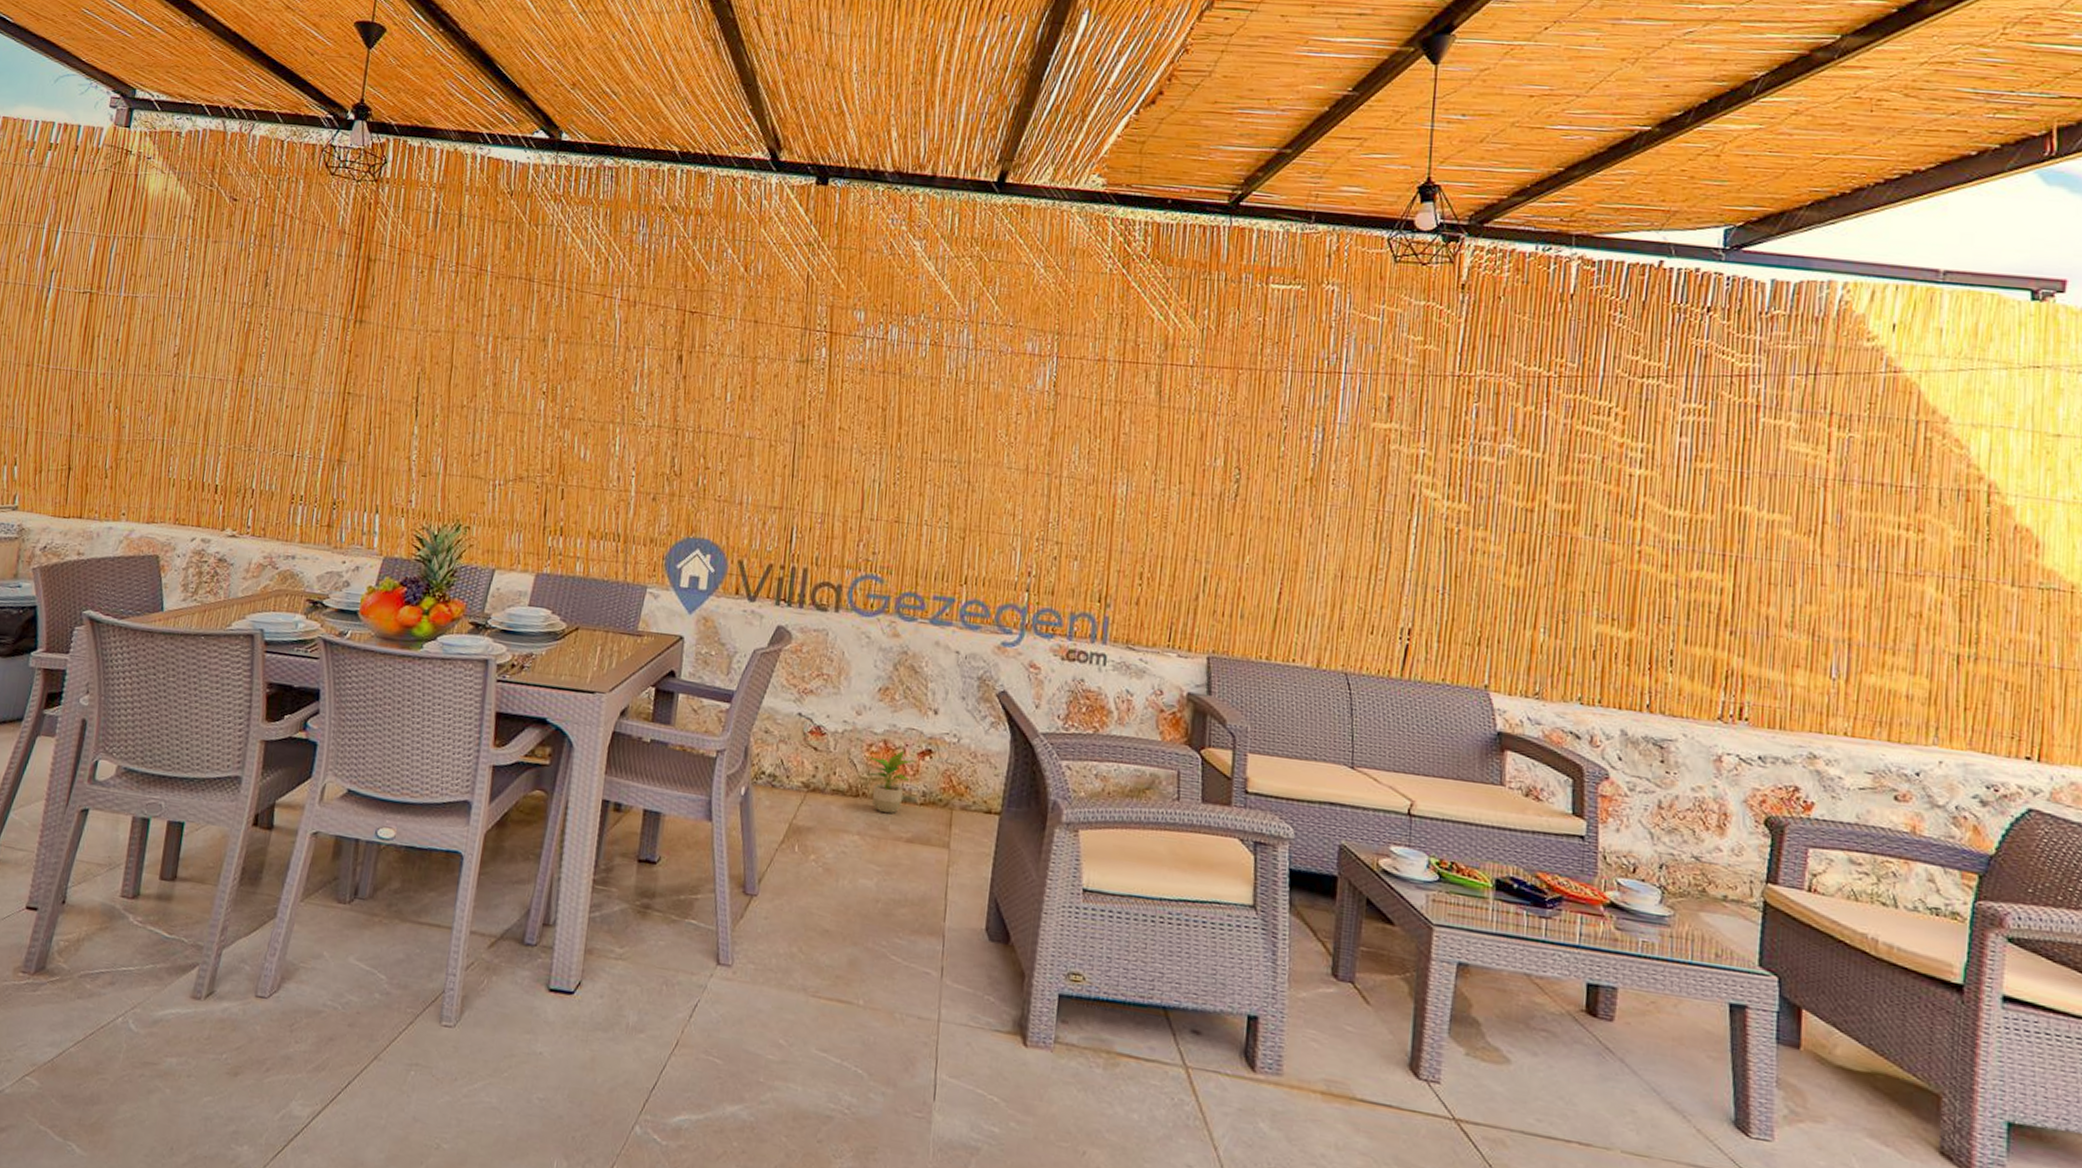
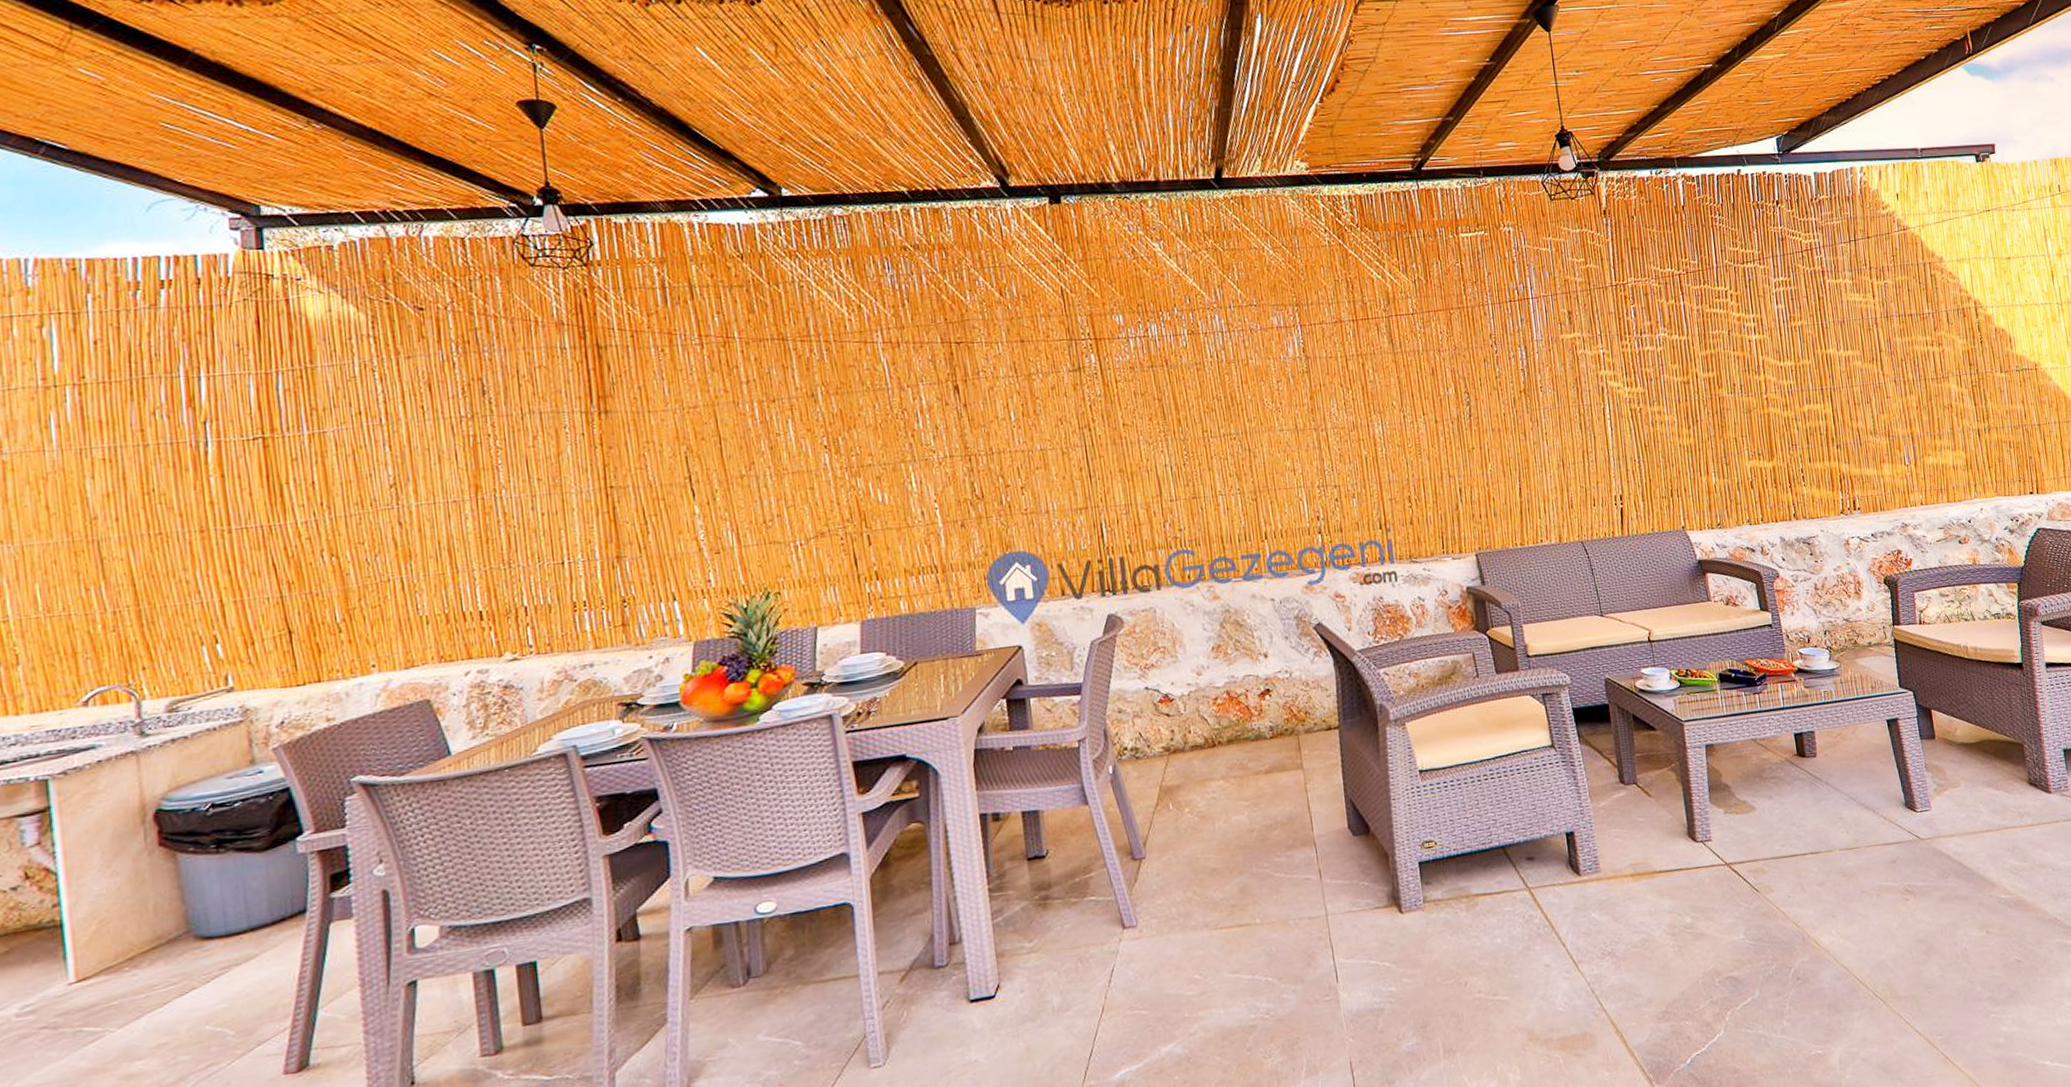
potted plant: present [867,750,917,813] -> none [1215,696,1259,754]

